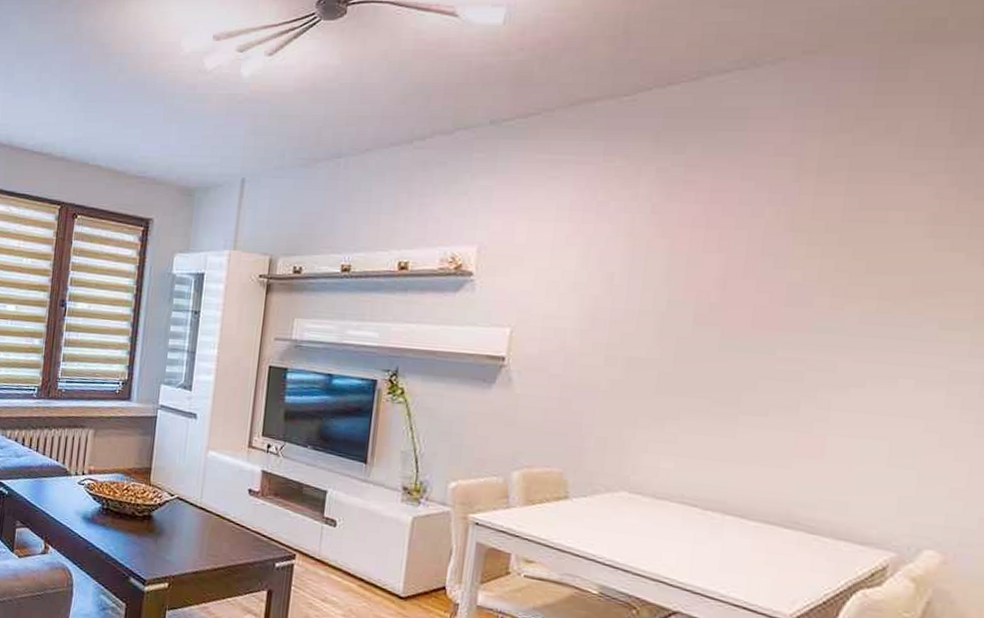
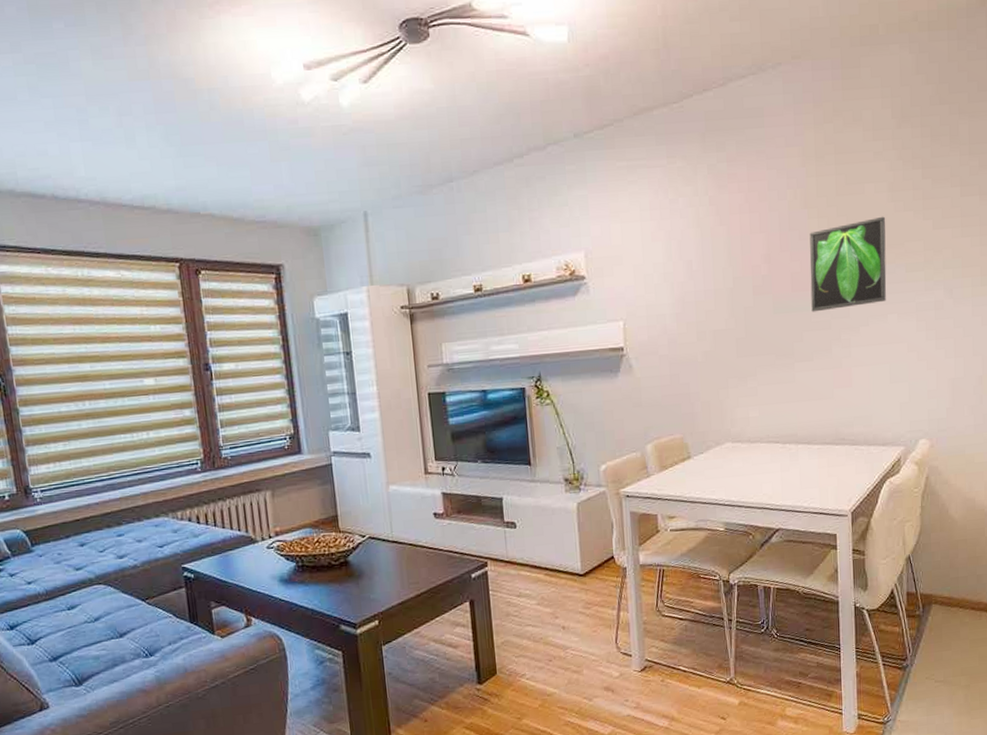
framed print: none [776,253,918,362] -> present [810,216,887,312]

